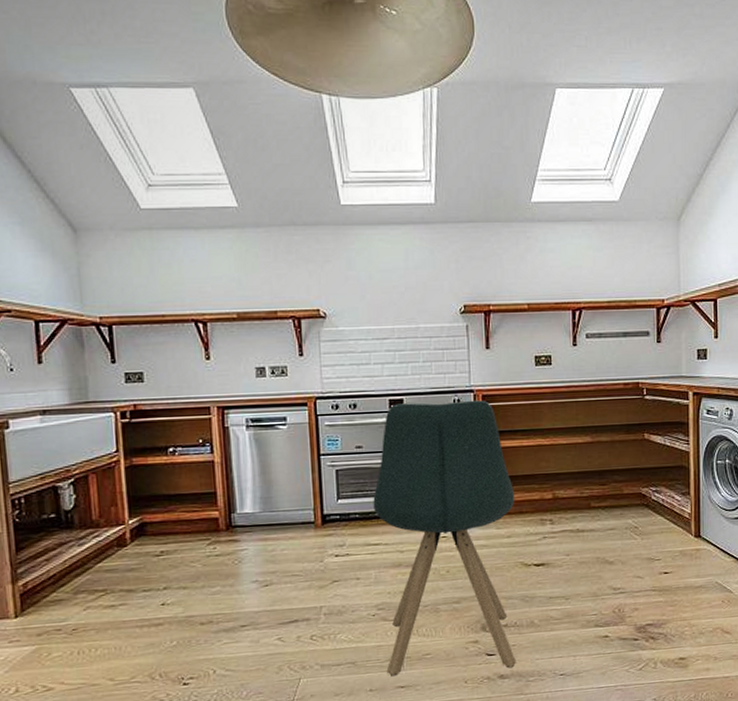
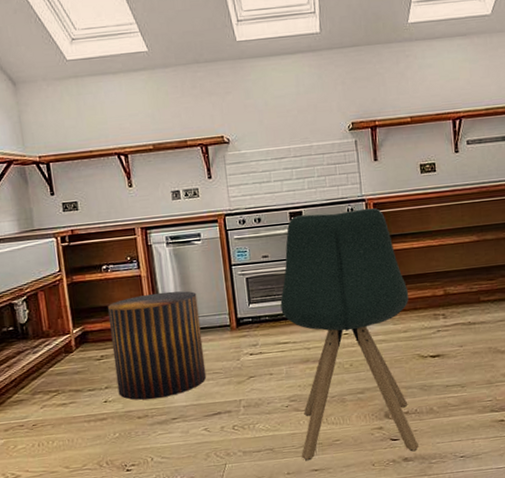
stool: none [172,481,284,604] -> present [108,291,207,400]

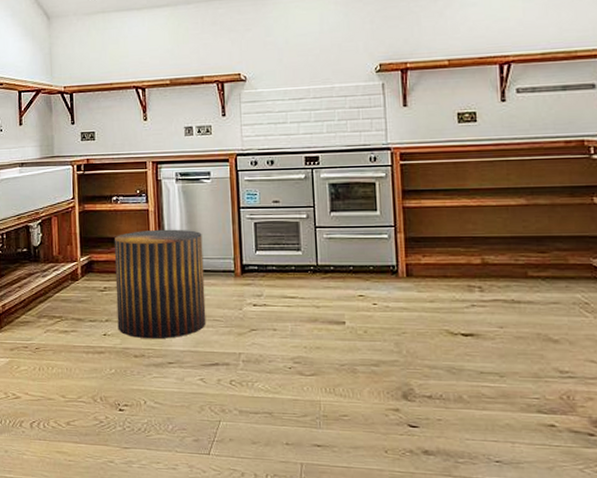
chair: present [280,207,420,461] -> none [289,158,444,445]

